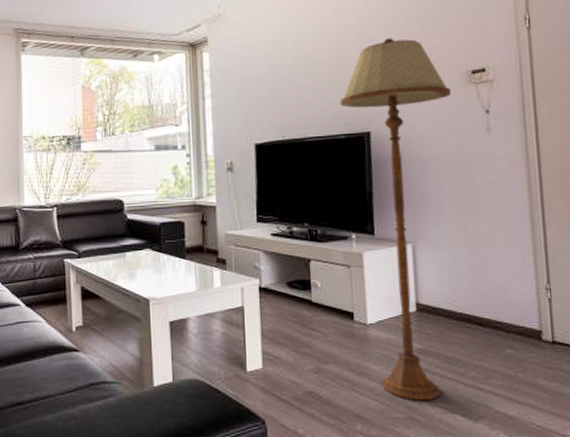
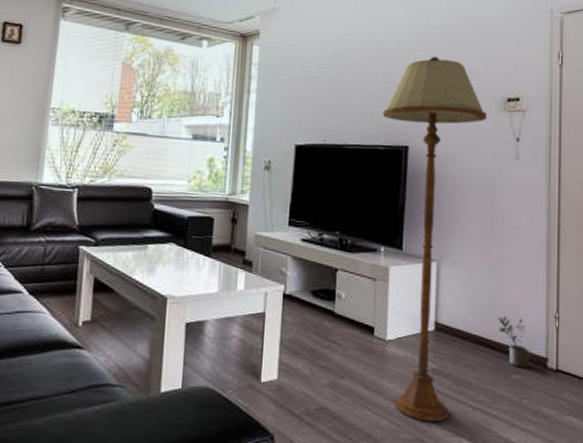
potted plant: none [484,291,523,342] -> present [498,315,530,368]

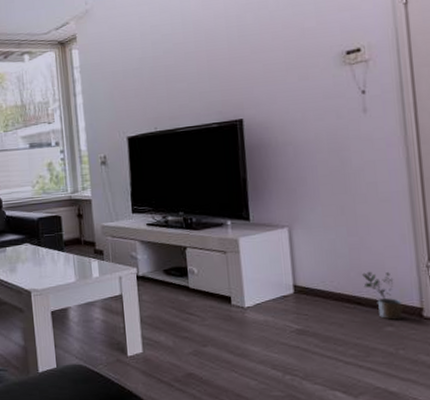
floor lamp: present [382,56,487,423] -> none [211,23,325,379]

